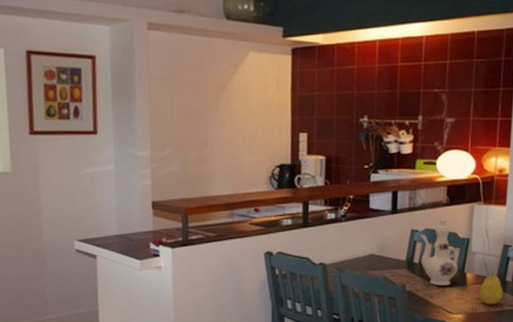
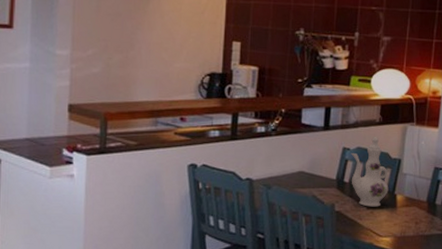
fruit: present [479,272,504,305] -> none [409,195,433,228]

